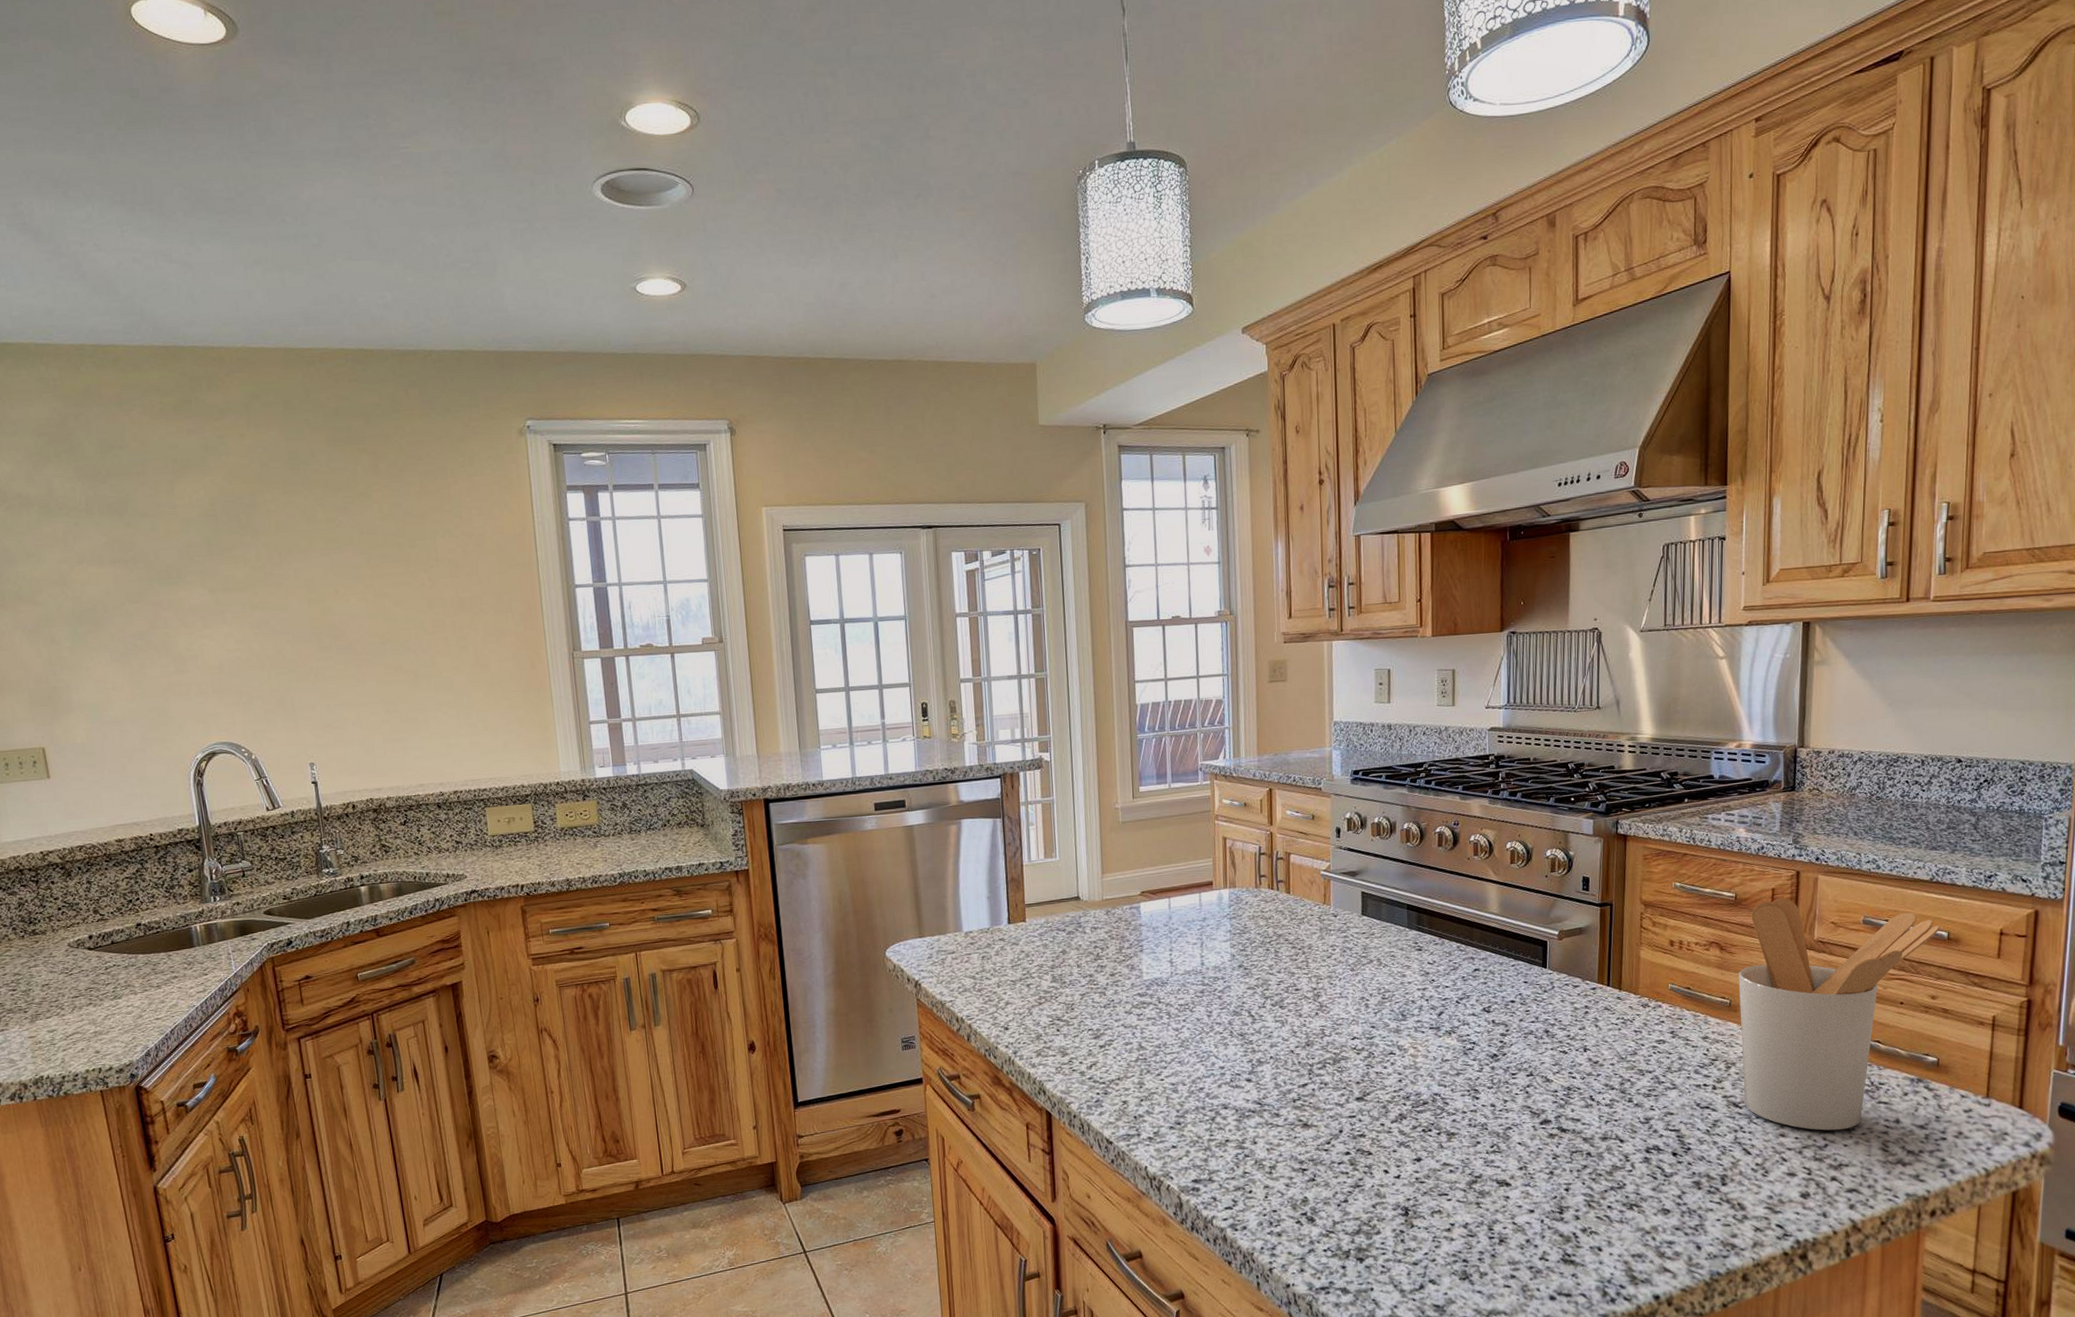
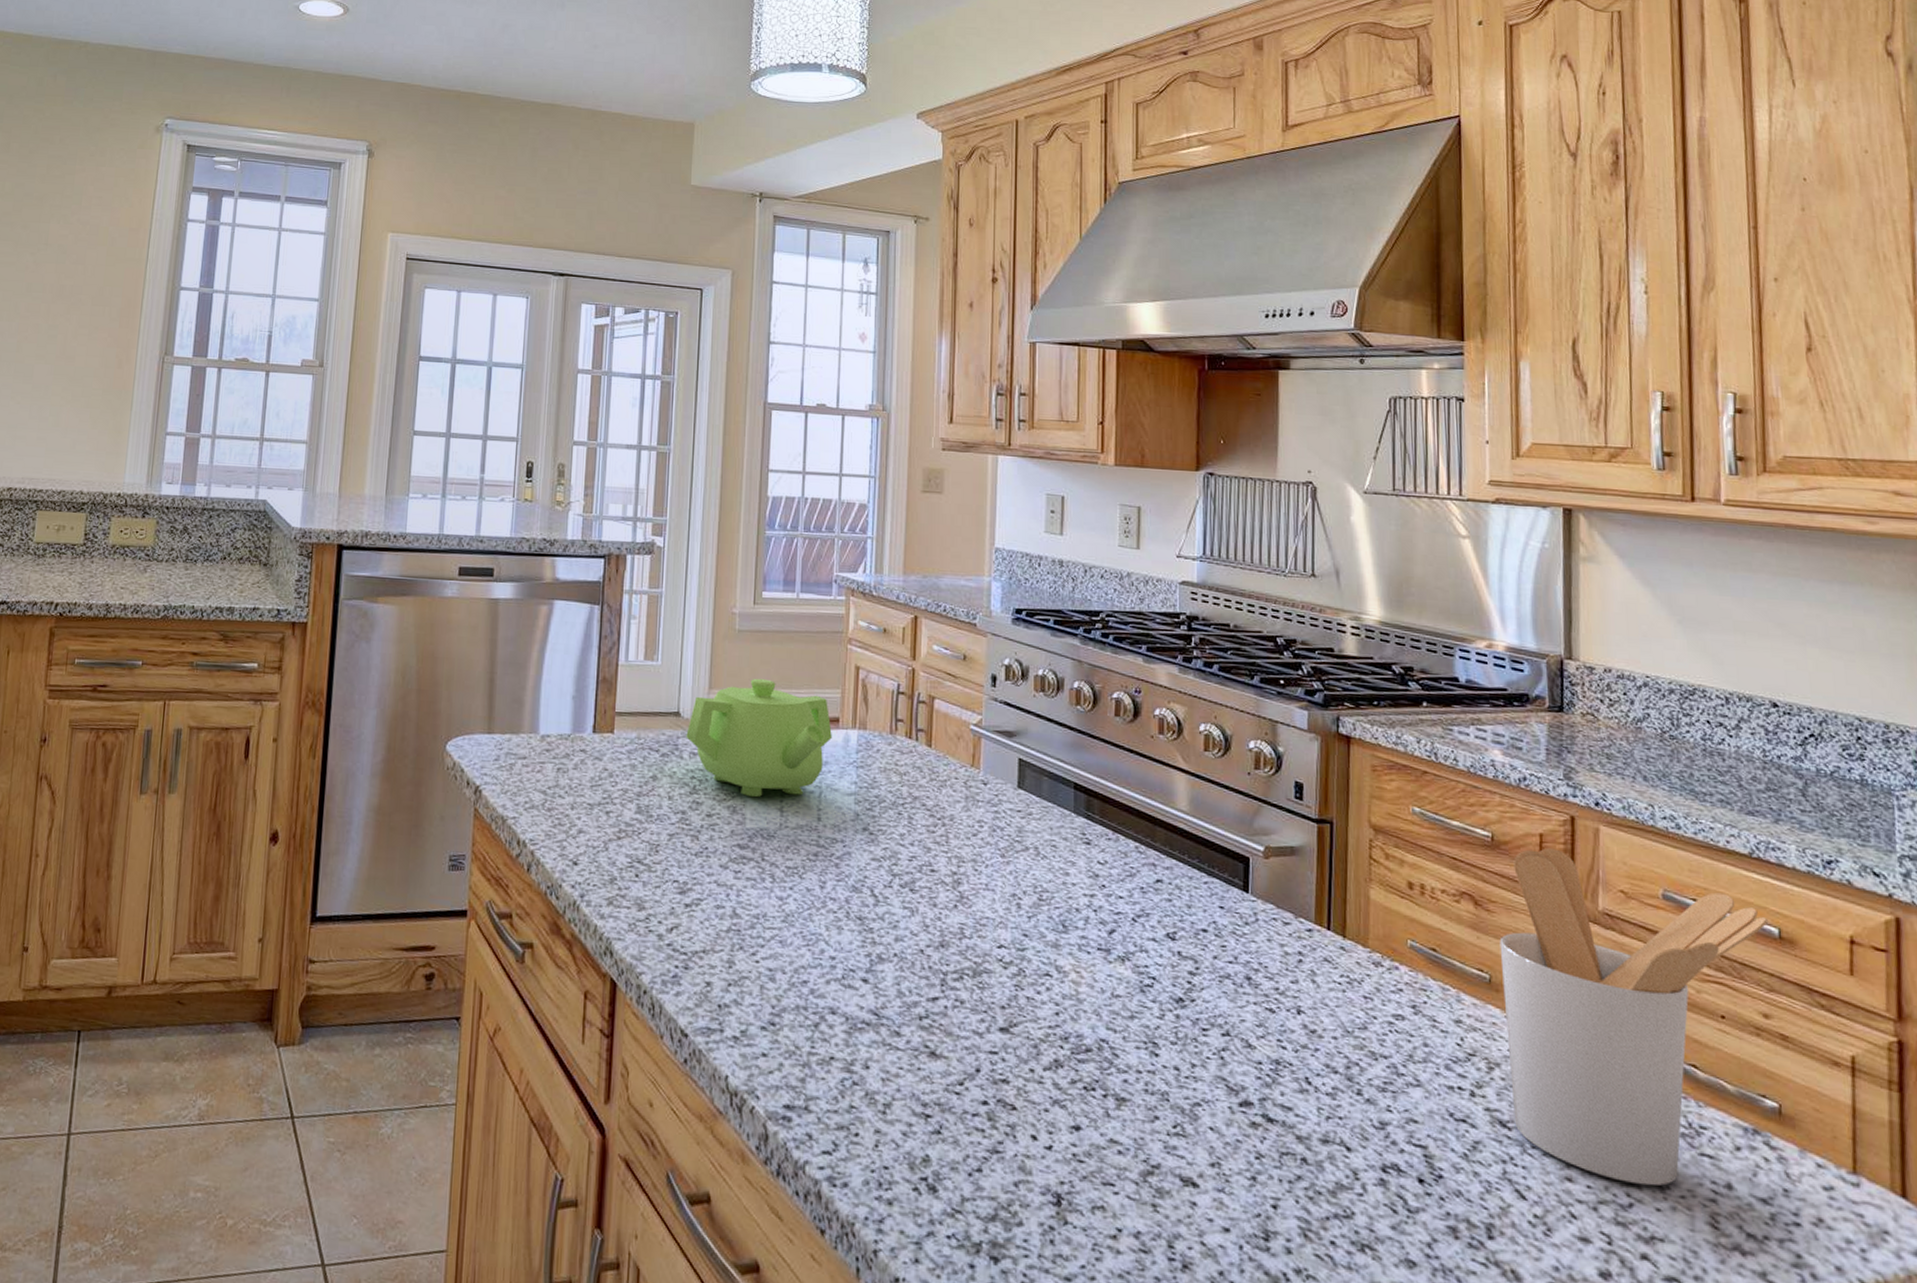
teapot: none [1086,859,1208,955] -> present [686,678,832,798]

